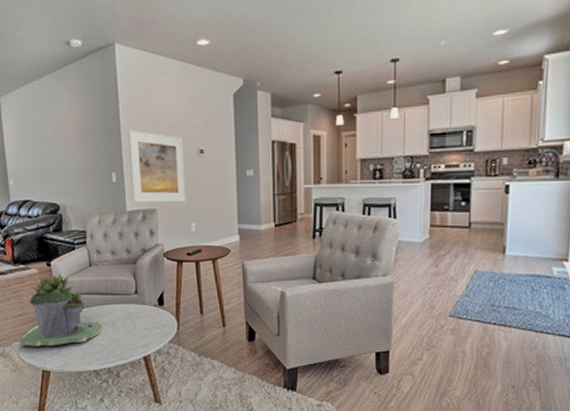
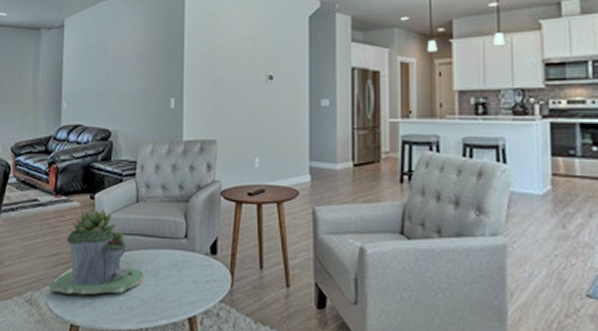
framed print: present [128,129,187,203] -> none [190,52,251,134]

